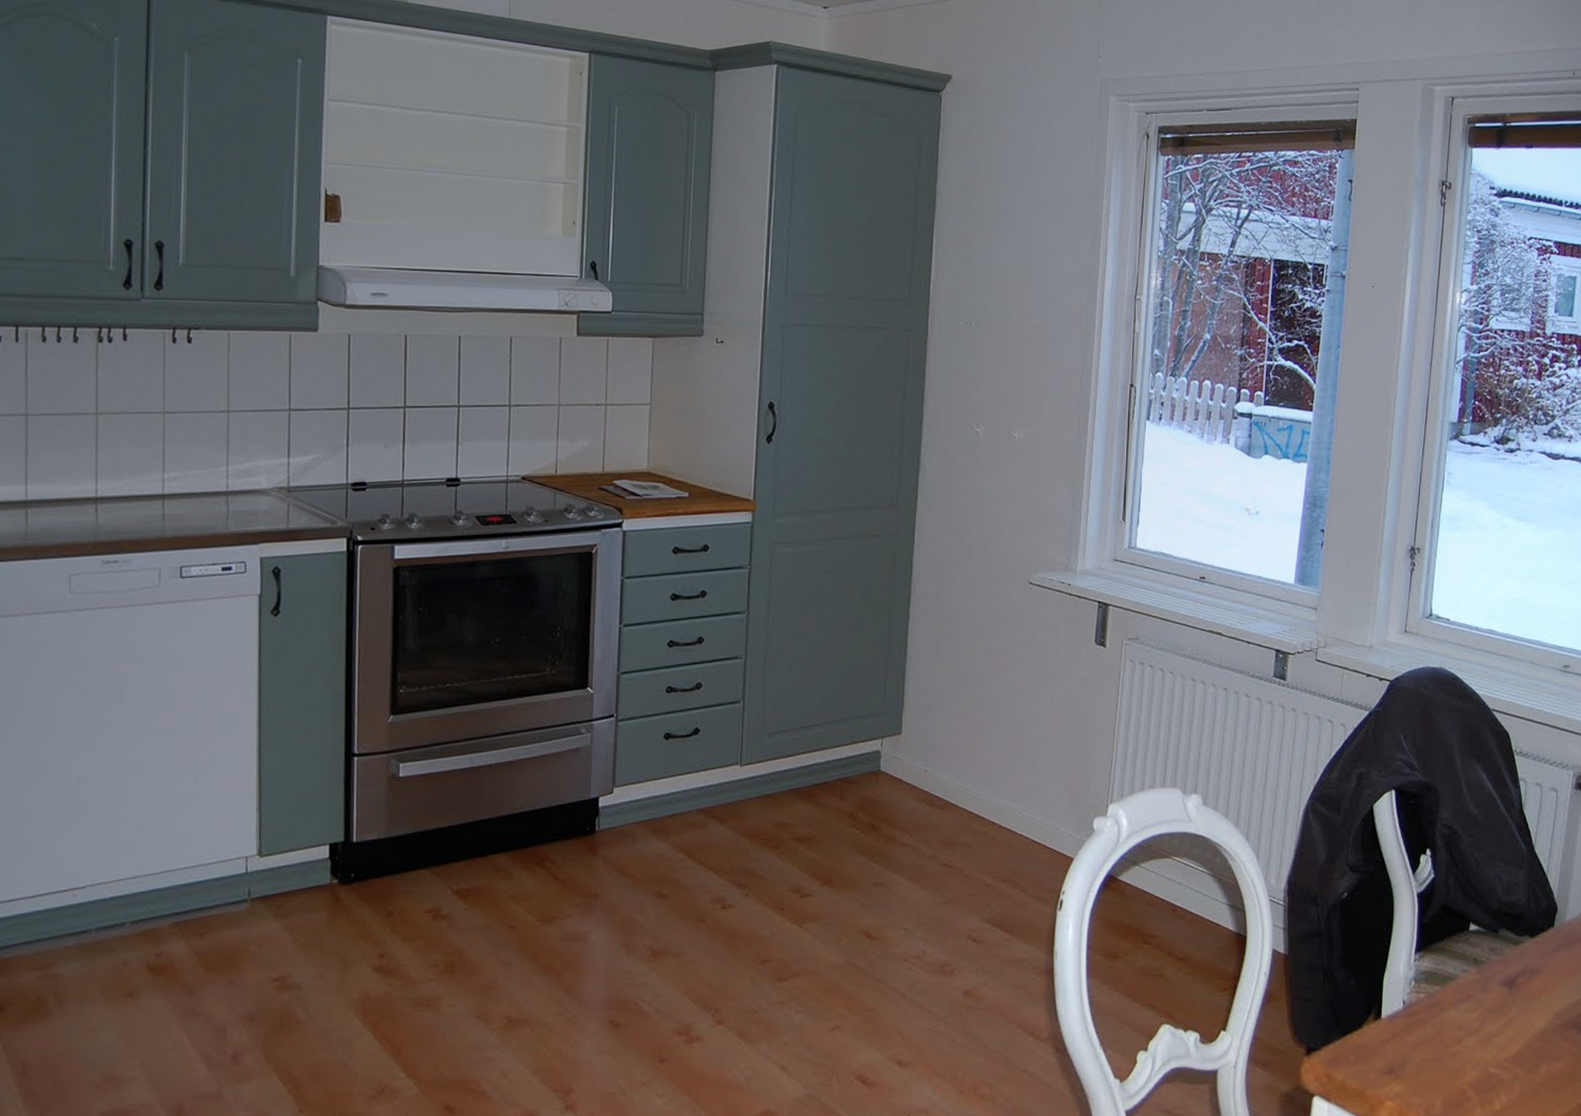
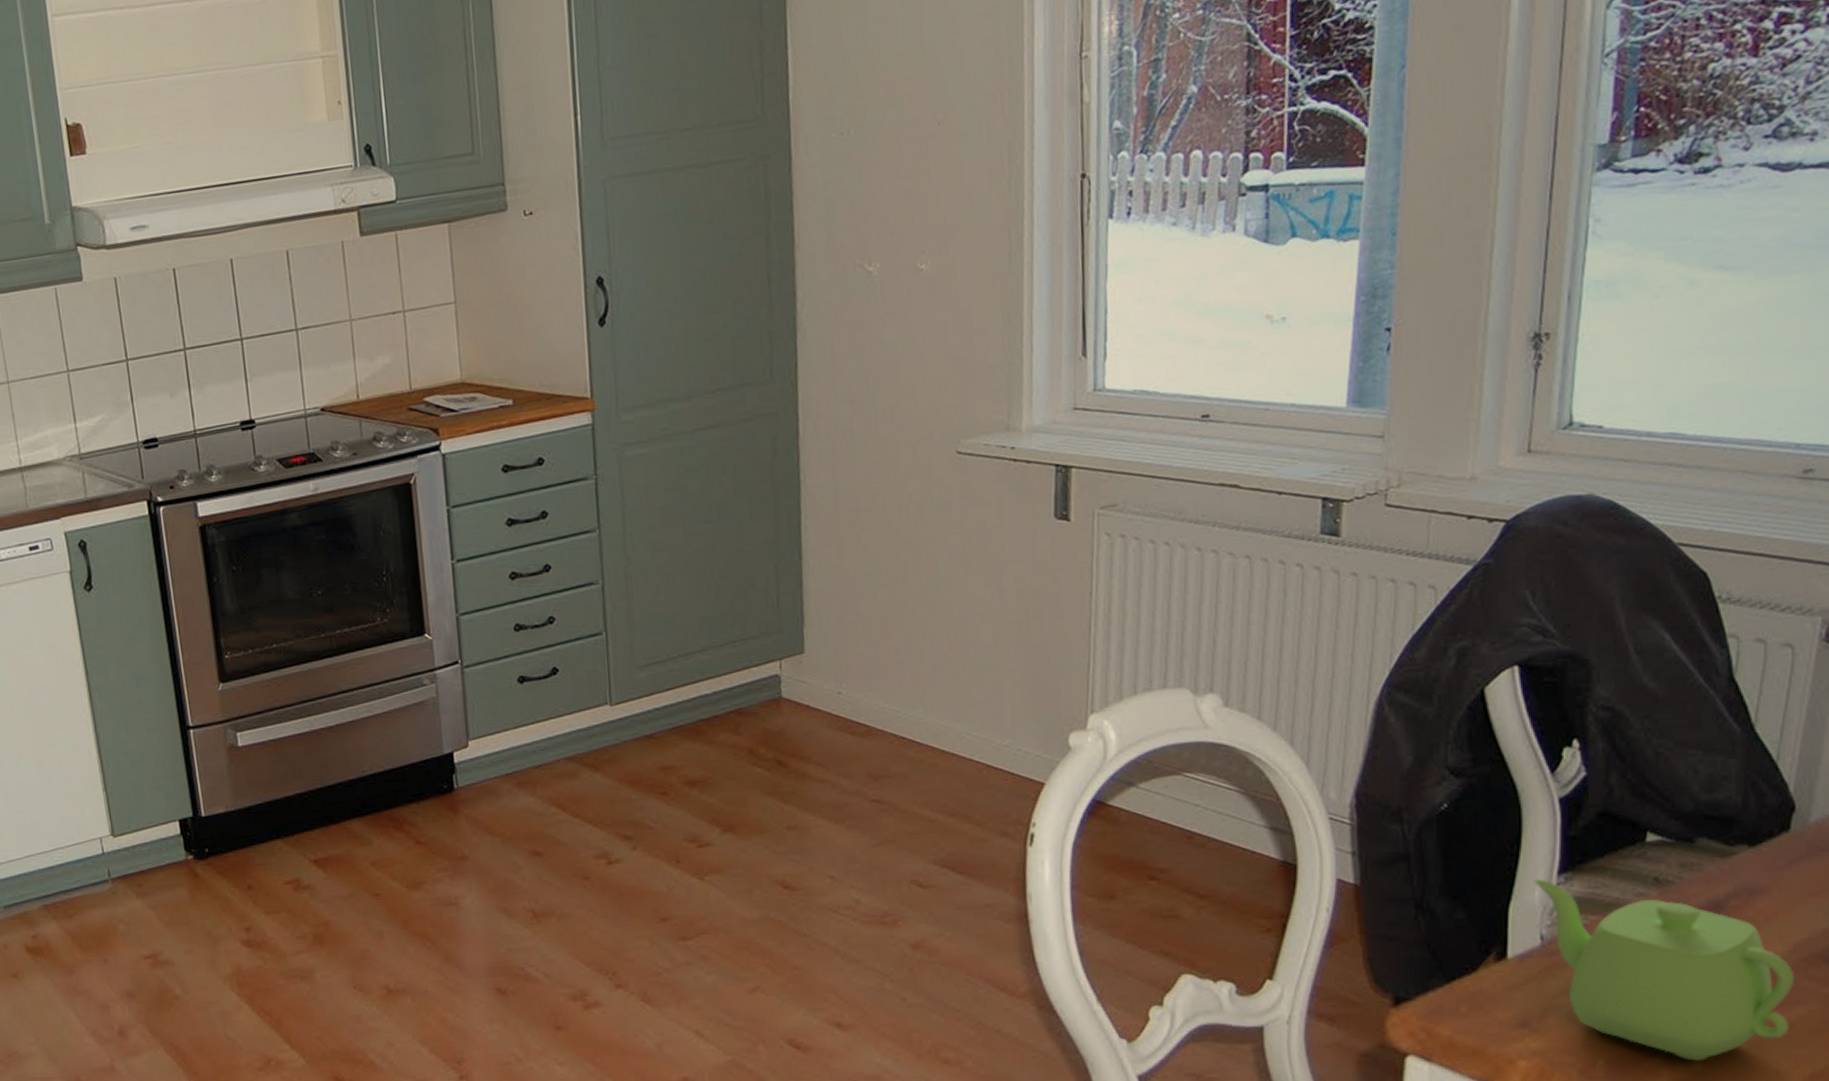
teapot: none [1399,955,1557,1103] -> present [1533,878,1795,1061]

